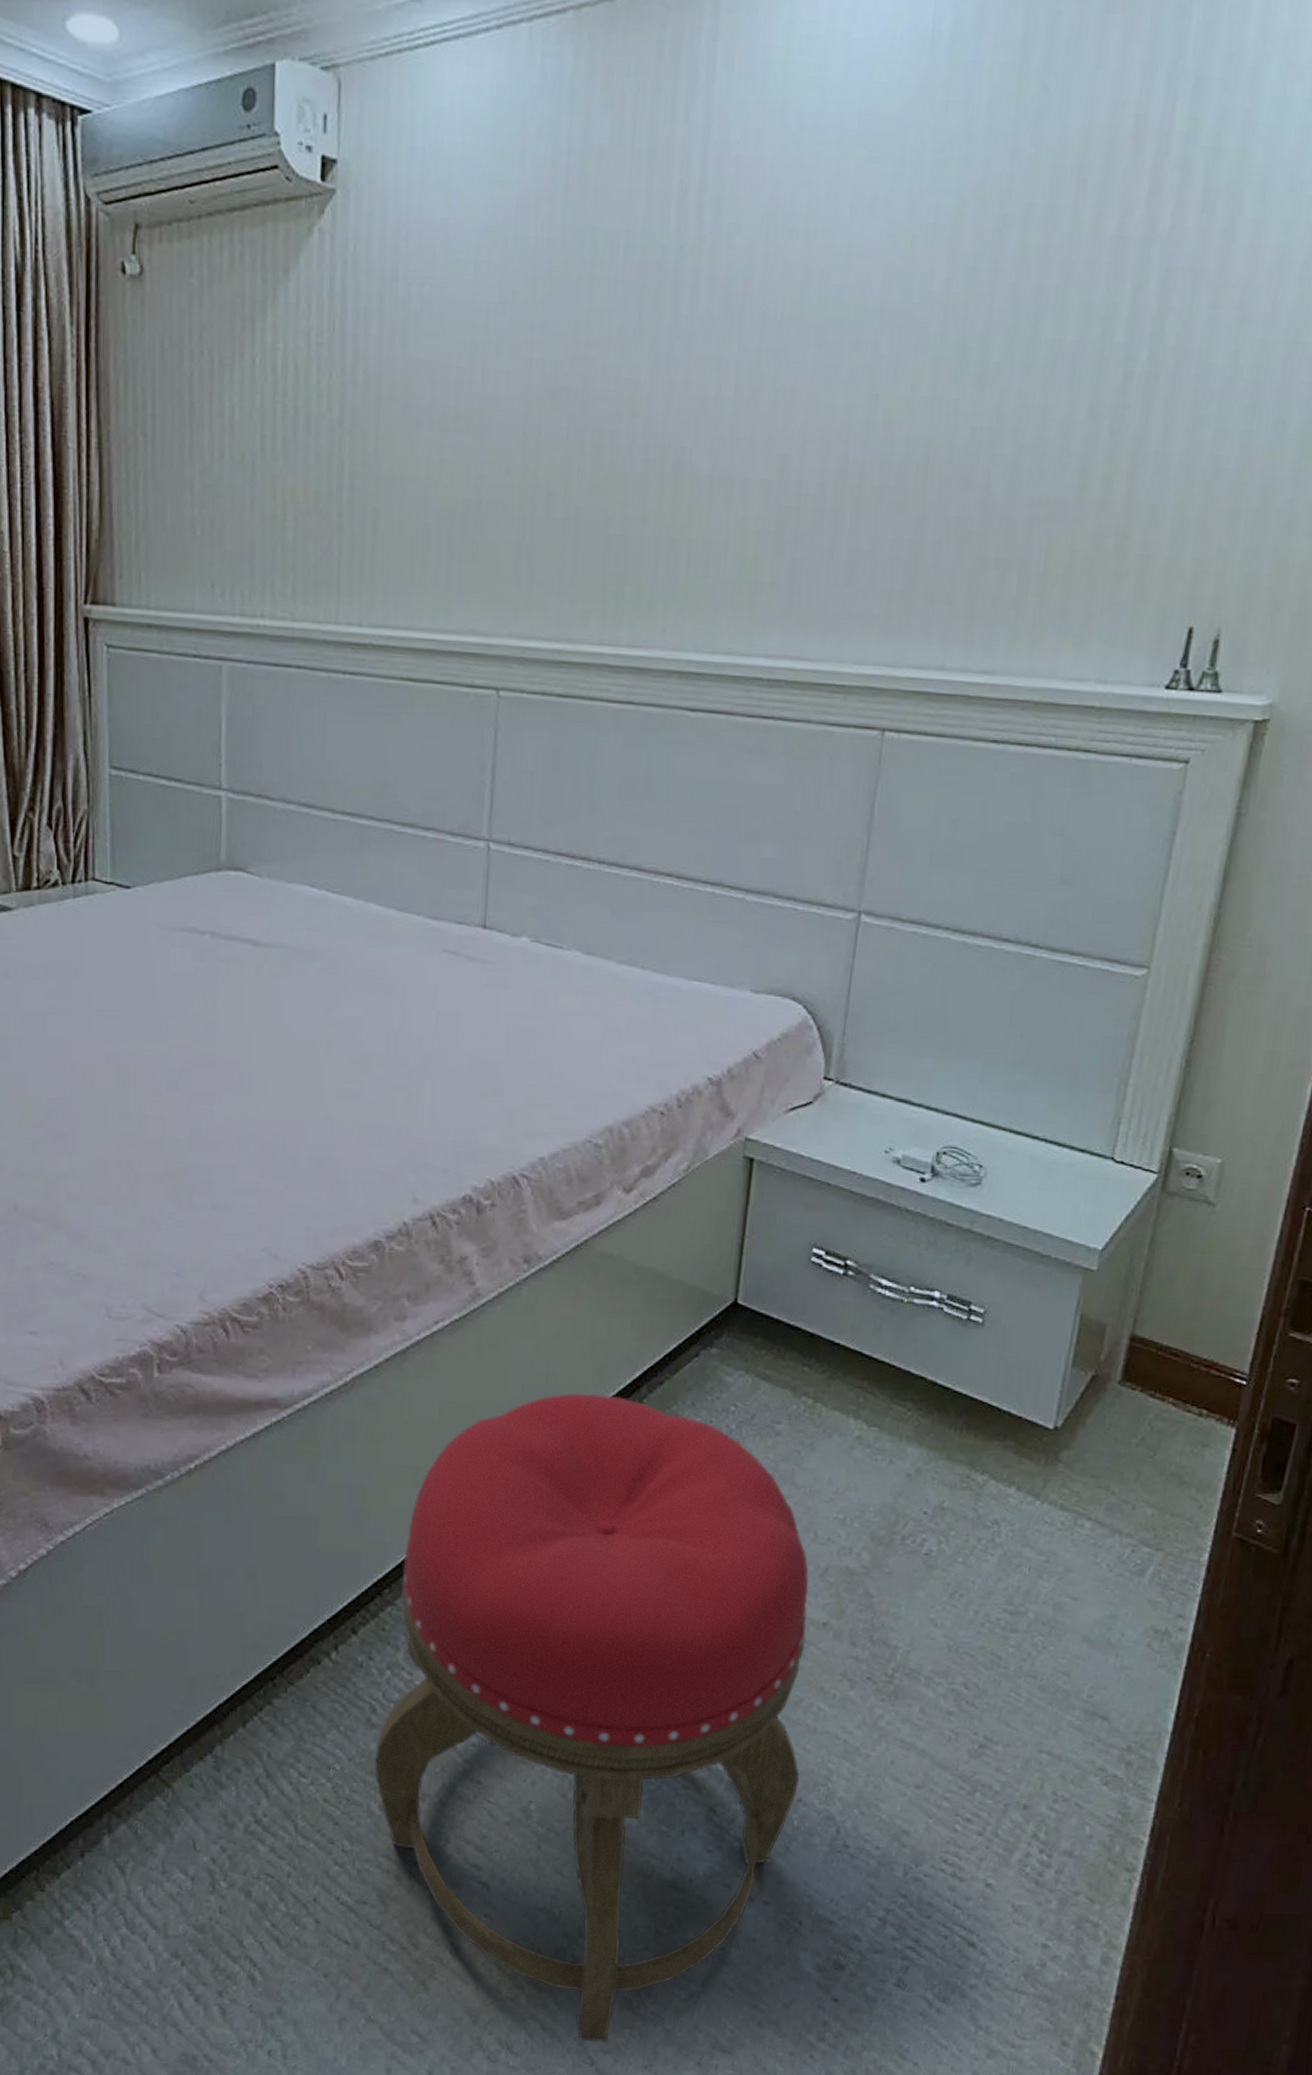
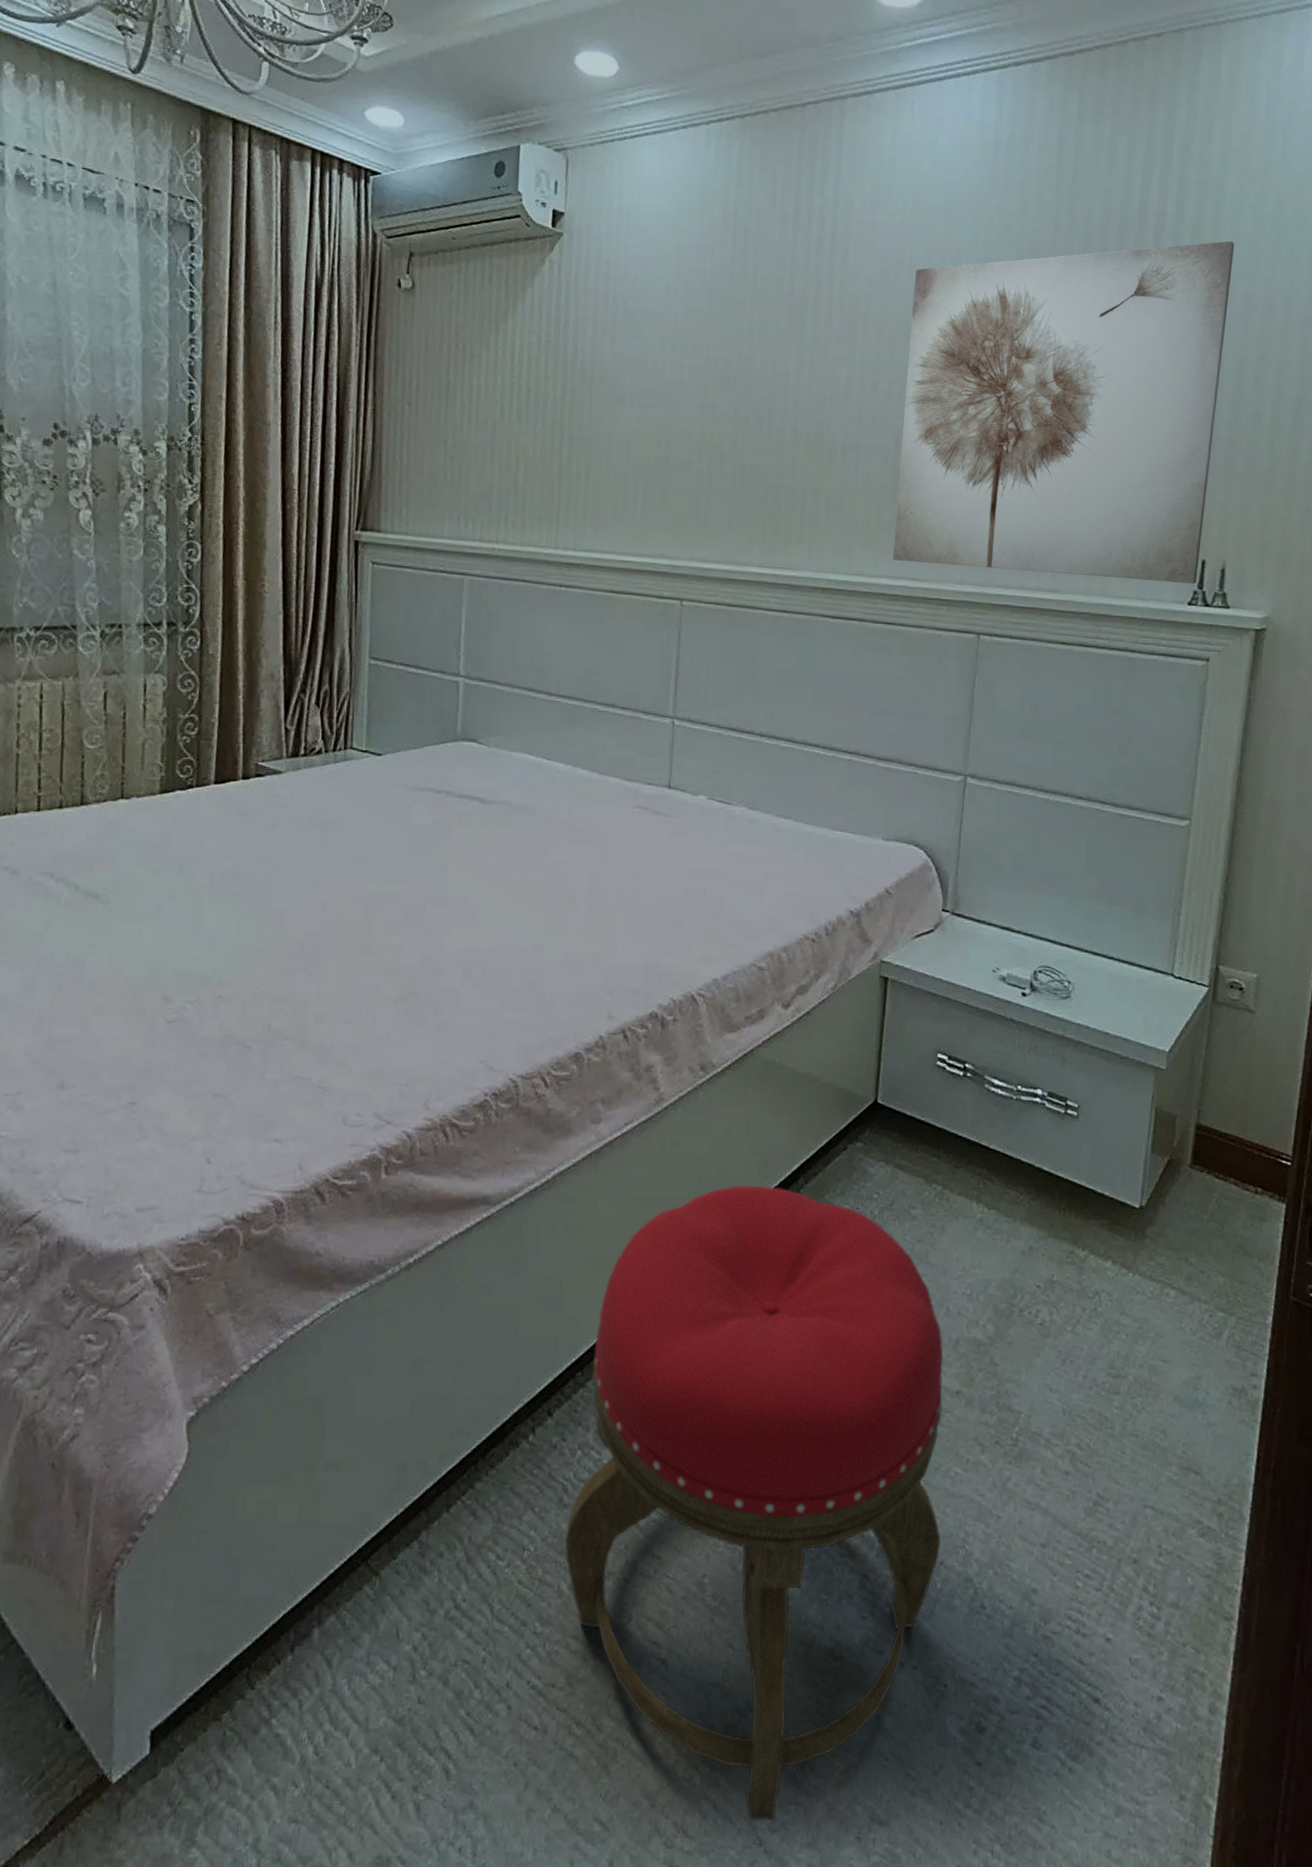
wall art: none [772,168,1269,660] -> present [892,240,1235,584]

